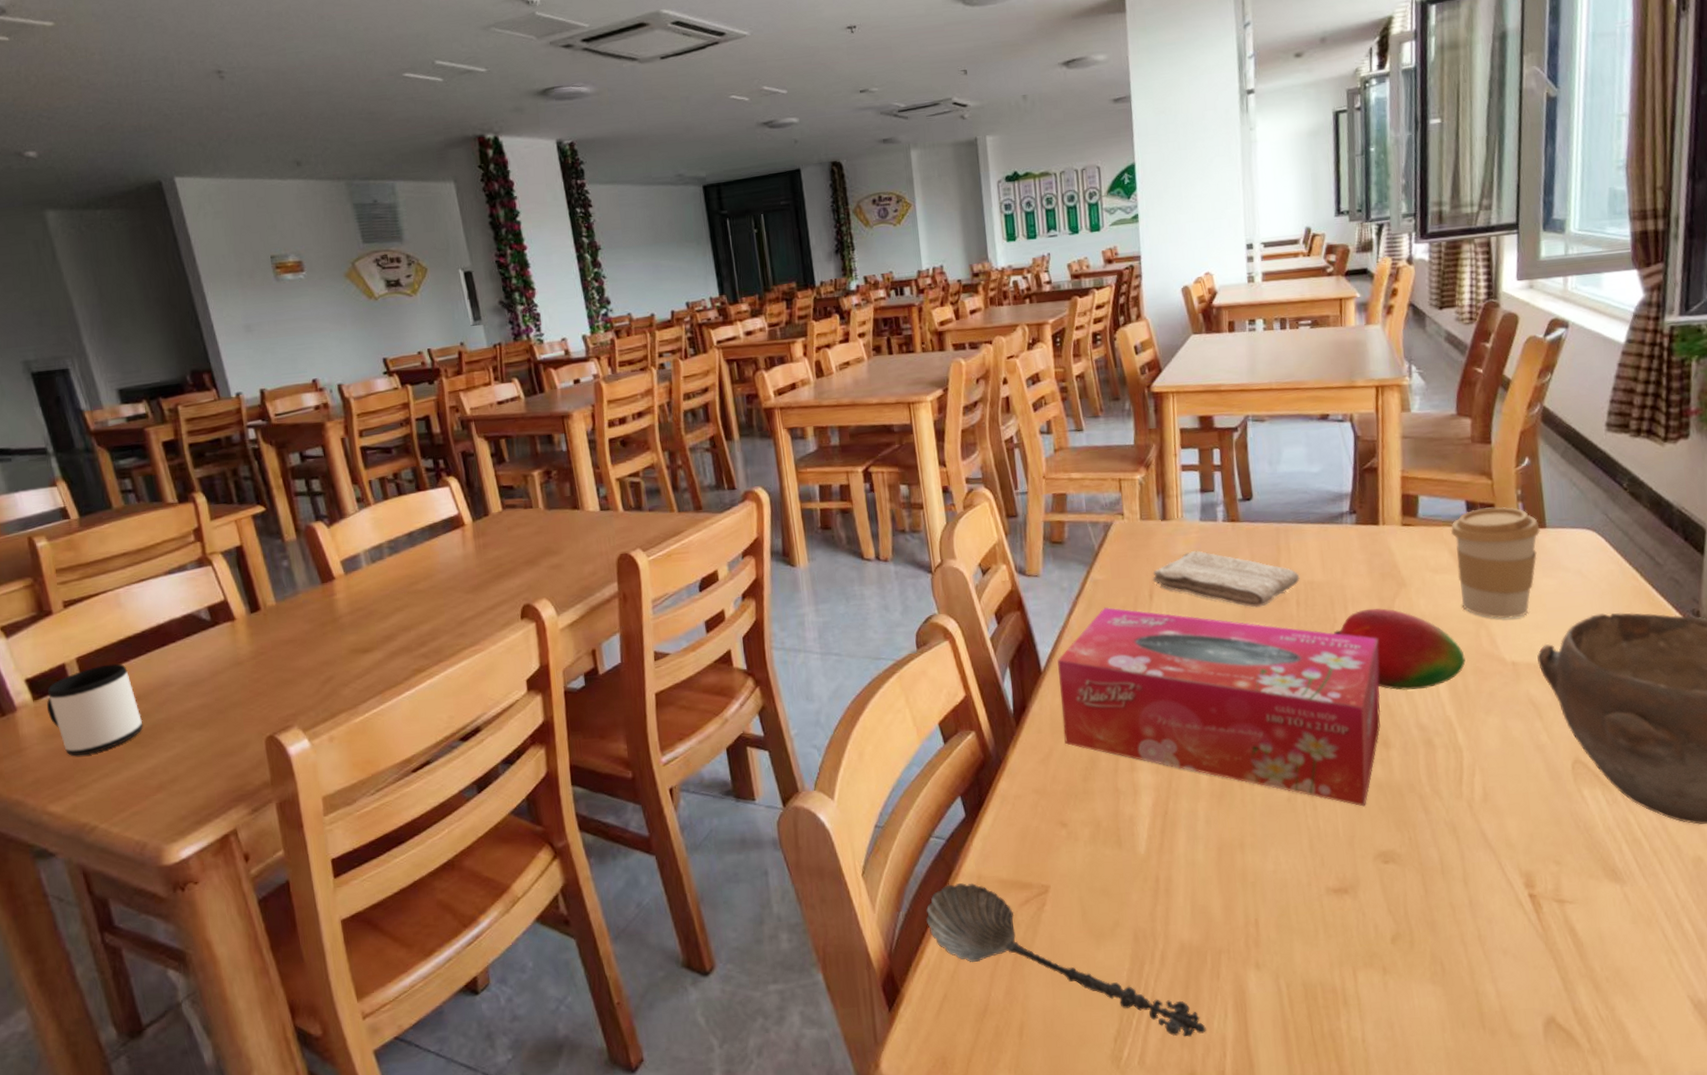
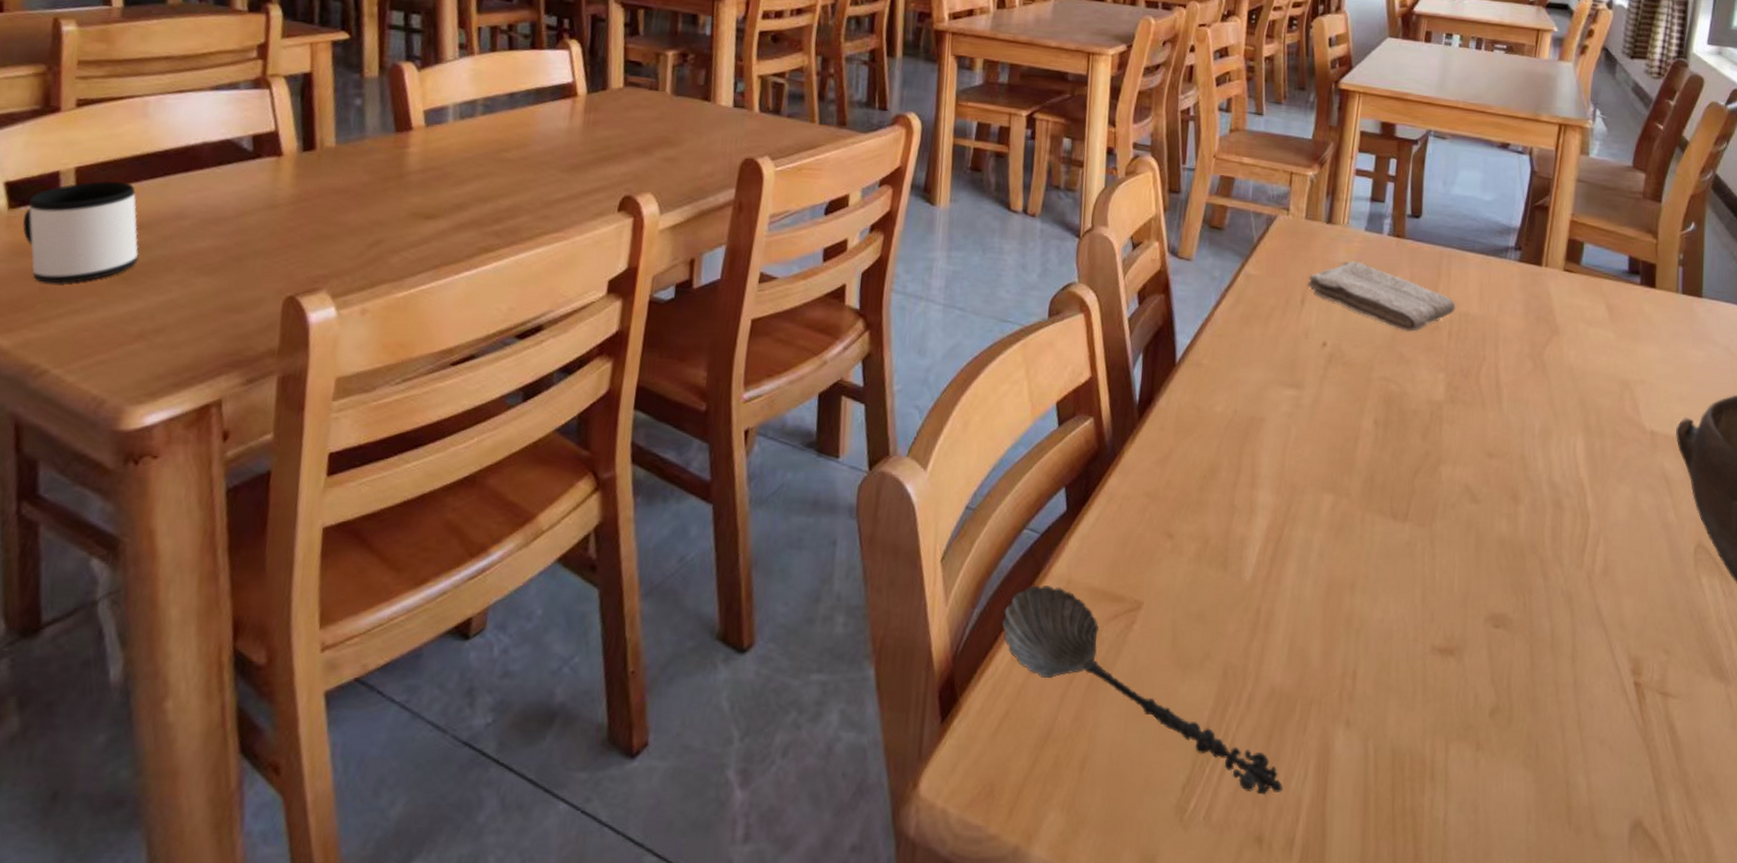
tissue box: present [1057,607,1381,807] -> none [1187,304,1524,562]
fruit: present [1334,608,1466,691] -> none [1481,351,1606,446]
coffee cup: present [1450,506,1540,619] -> none [1610,266,1696,386]

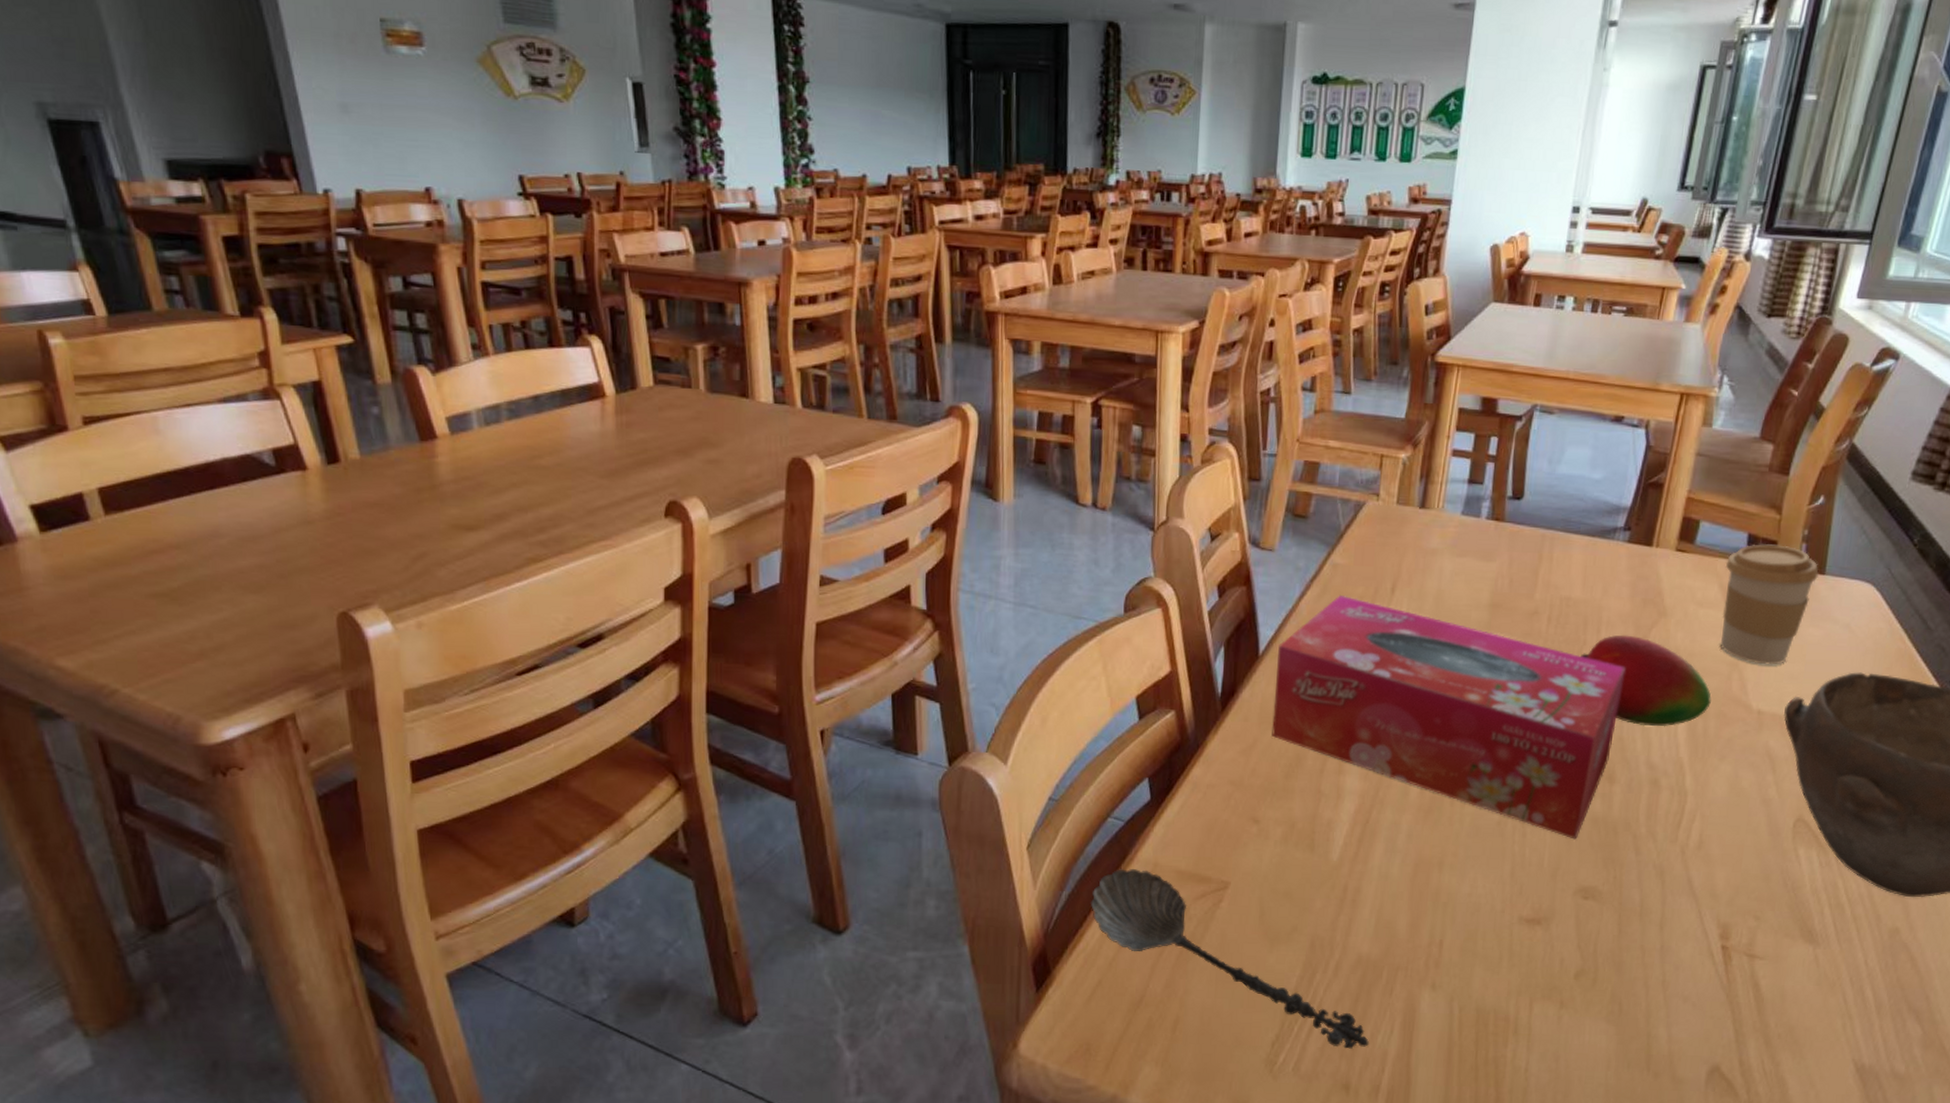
mug: present [22,180,139,284] -> none [57,501,183,606]
tissue box: none [1187,304,1524,562] -> present [1272,594,1626,840]
washcloth: present [1307,261,1456,332] -> none [1397,547,1557,618]
fruit: none [1481,351,1606,446] -> present [1581,635,1711,727]
coffee cup: none [1610,266,1696,386] -> present [1720,544,1819,665]

